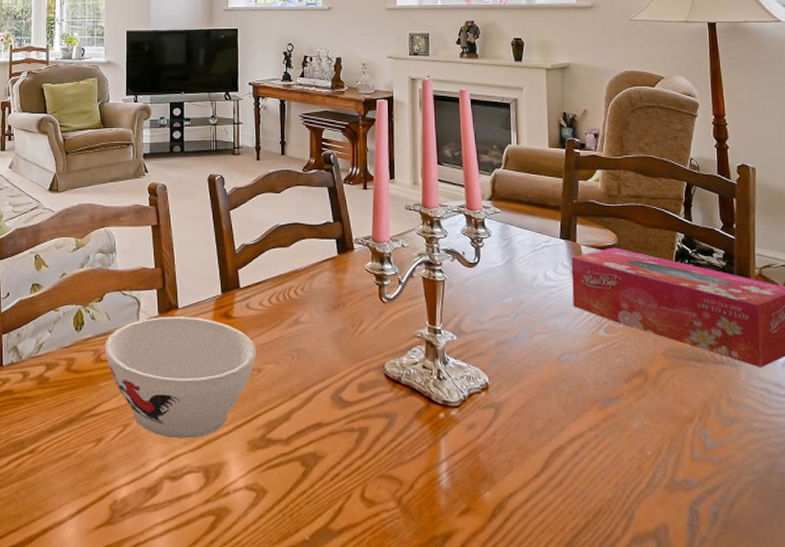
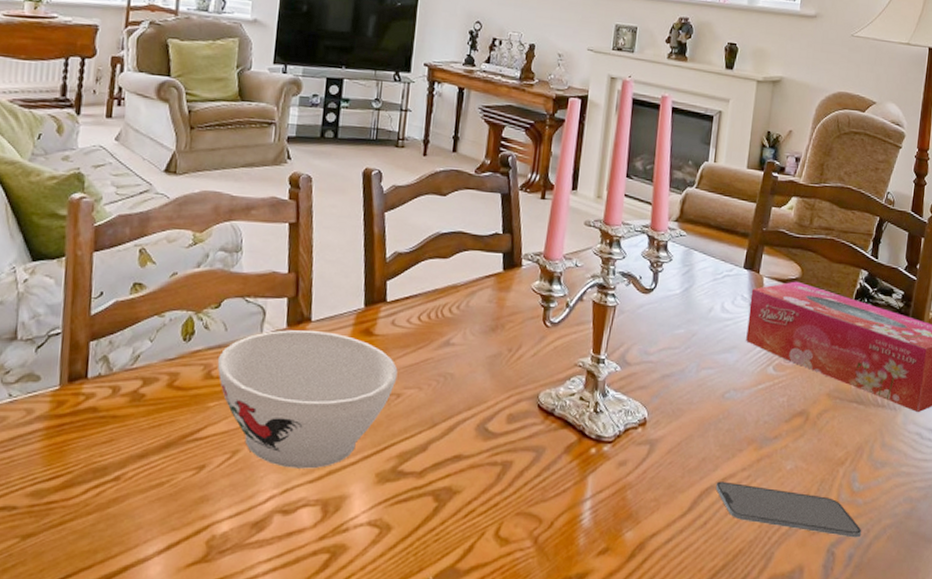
smartphone: none [565,442,723,495] -> present [715,481,862,538]

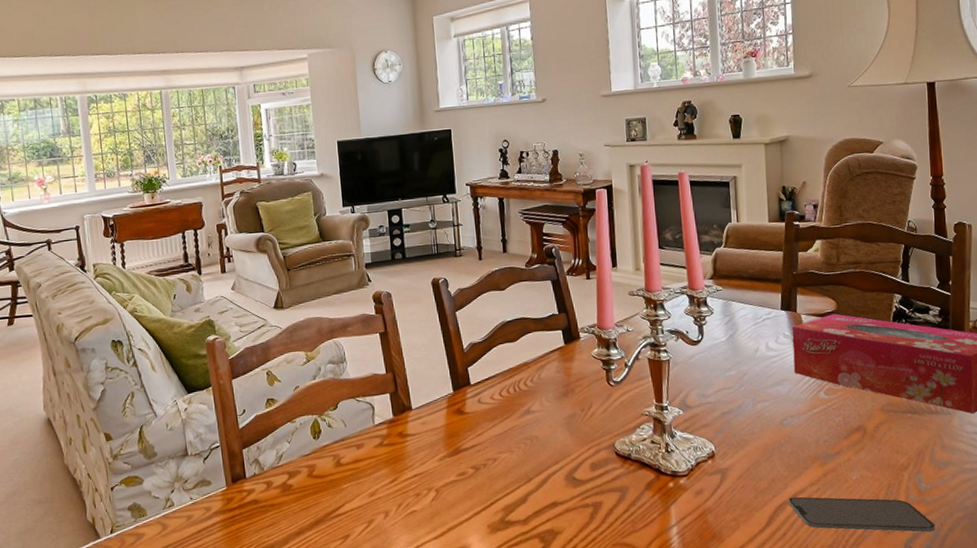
bowl: present [217,330,398,469] -> none [343,416,491,529]

